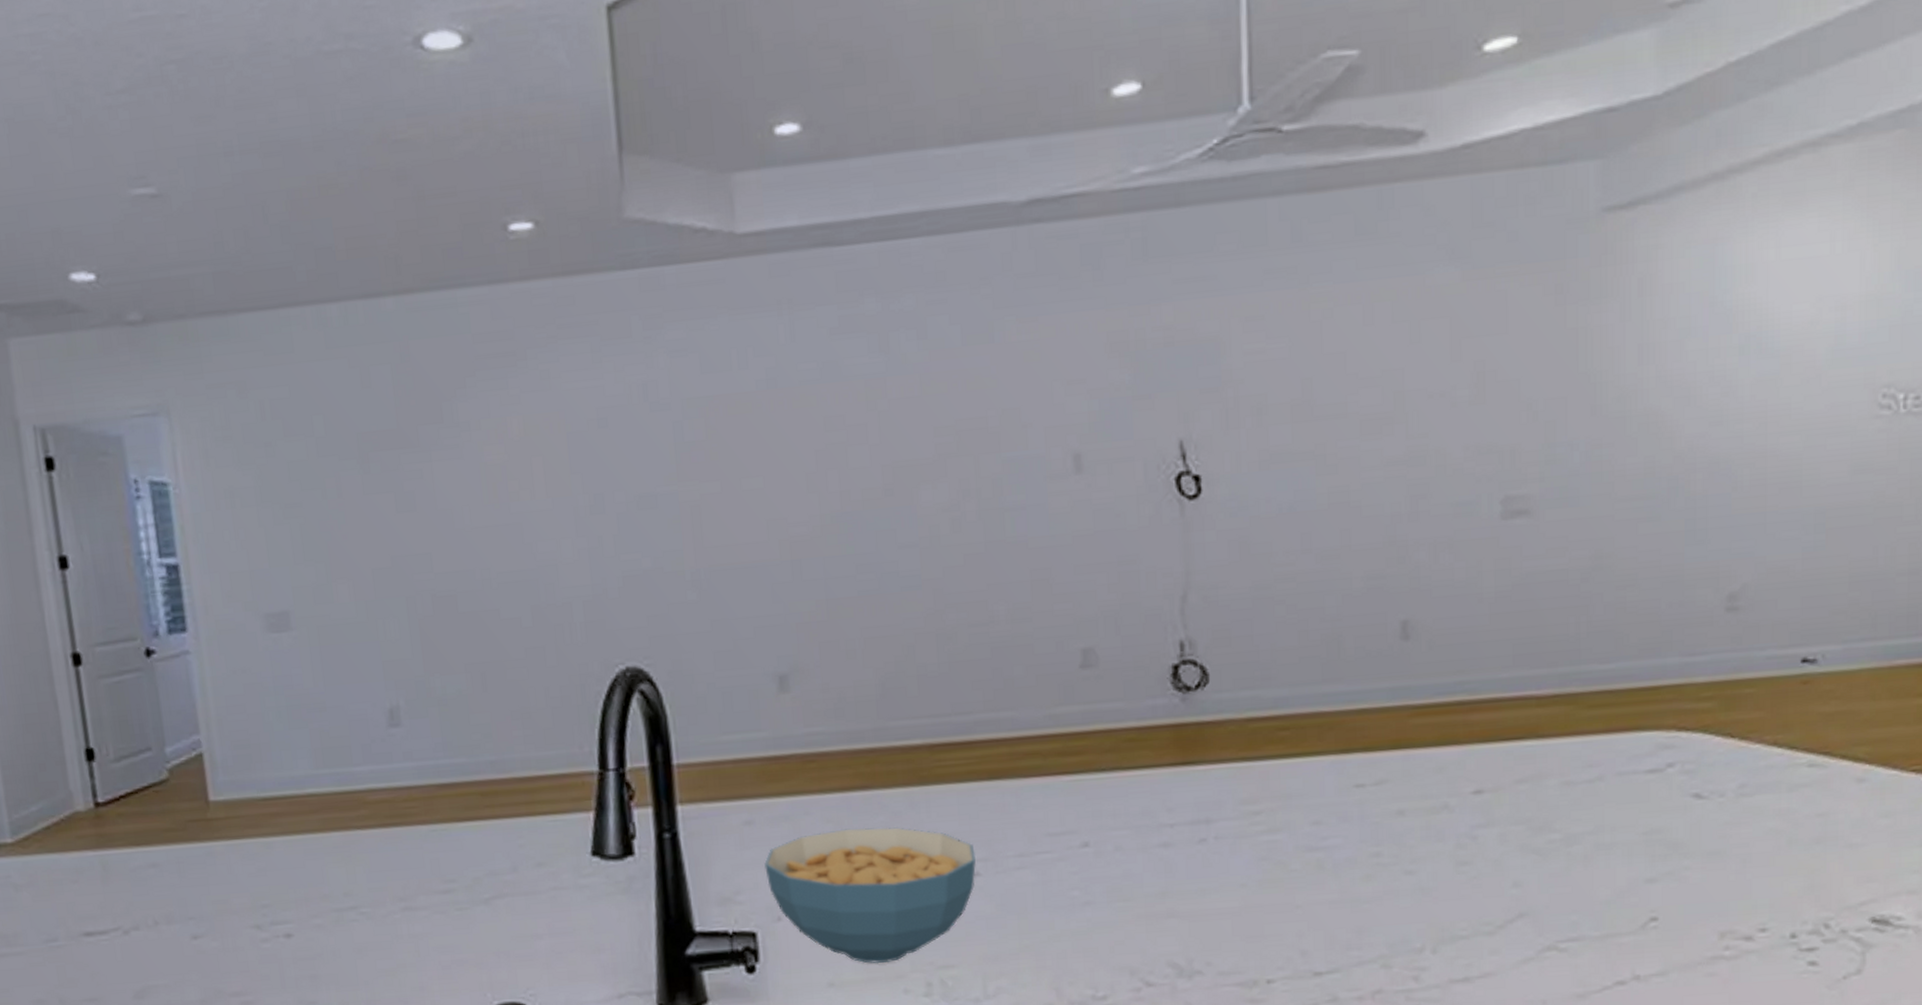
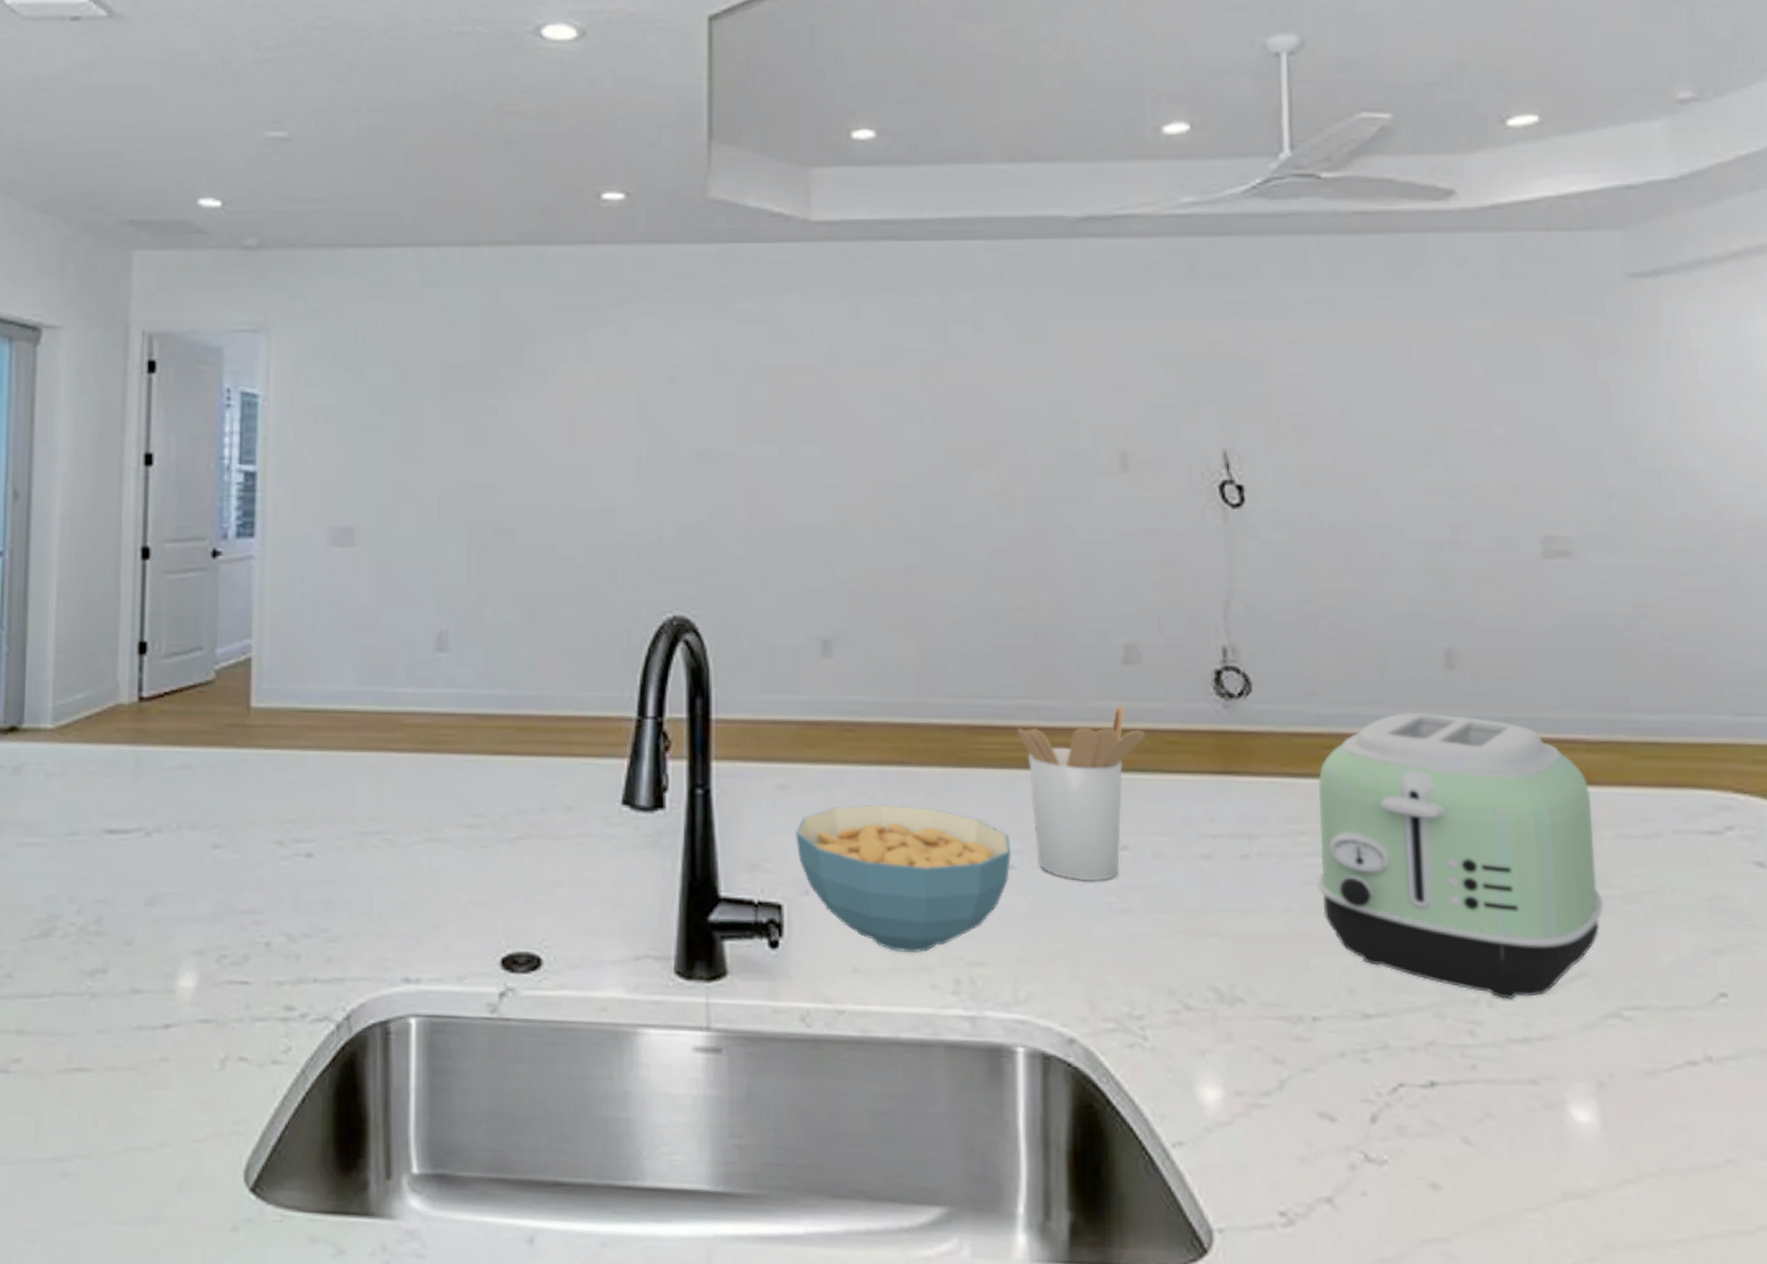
utensil holder: none [977,709,1105,880] -> present [1017,705,1146,882]
toaster: none [1272,684,1546,945] -> present [1317,712,1604,1000]

